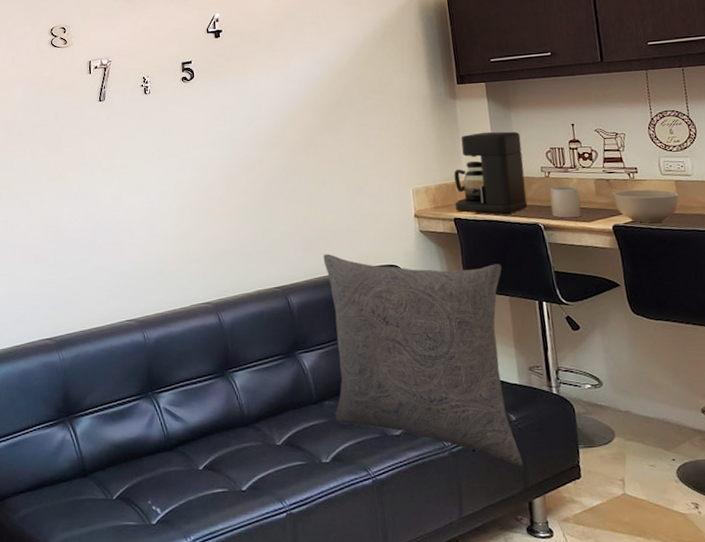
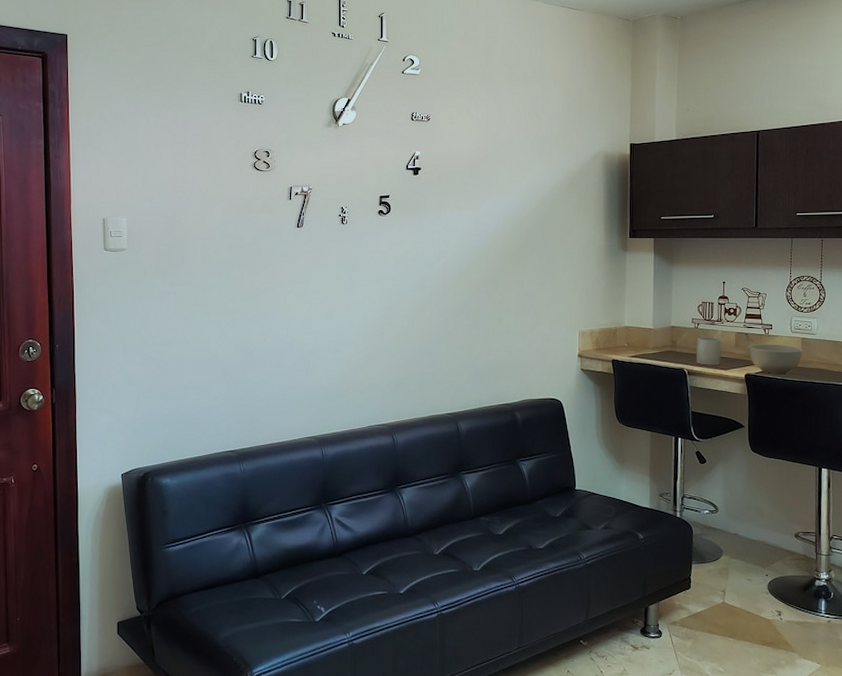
pillow: present [323,253,524,467] -> none [489,385,647,578]
coffee maker: present [454,131,528,214] -> none [614,283,678,358]

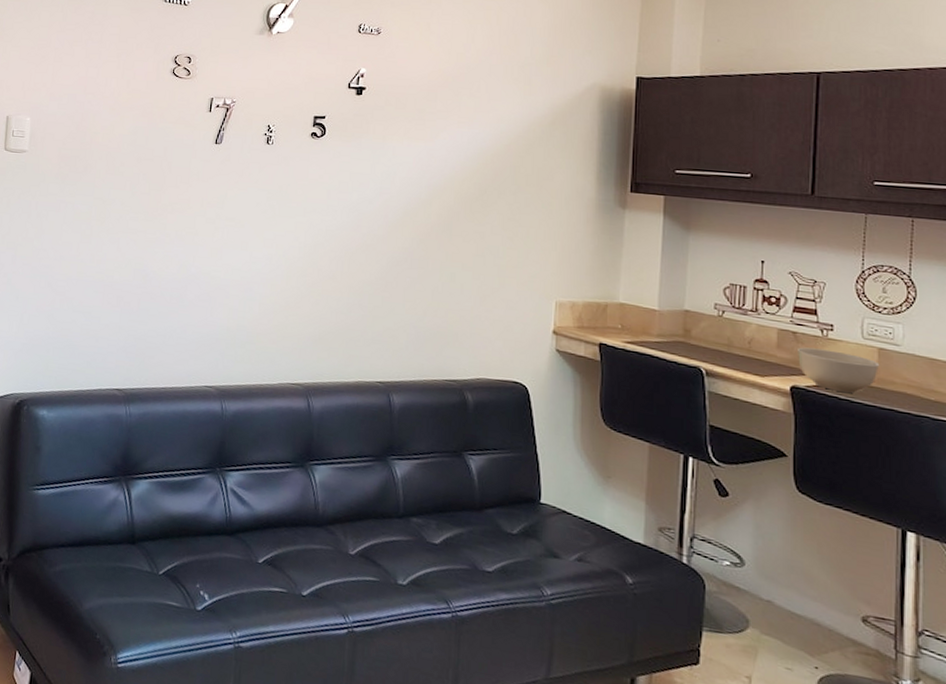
mug: present [695,337,722,366] -> none [718,328,757,369]

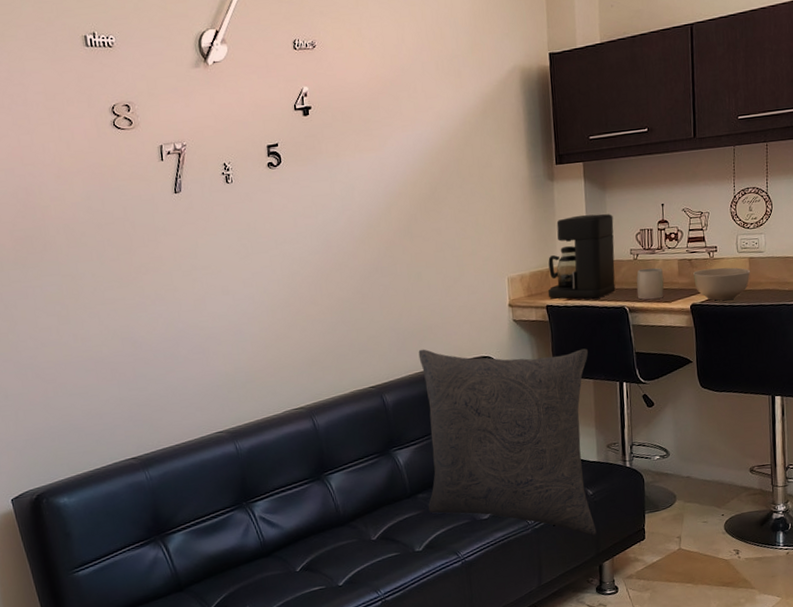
pillow: none [421,355,646,637] -> present [418,348,597,536]
coffee maker: none [603,251,696,350] -> present [547,214,616,299]
mug: none [718,328,757,369] -> present [636,267,665,300]

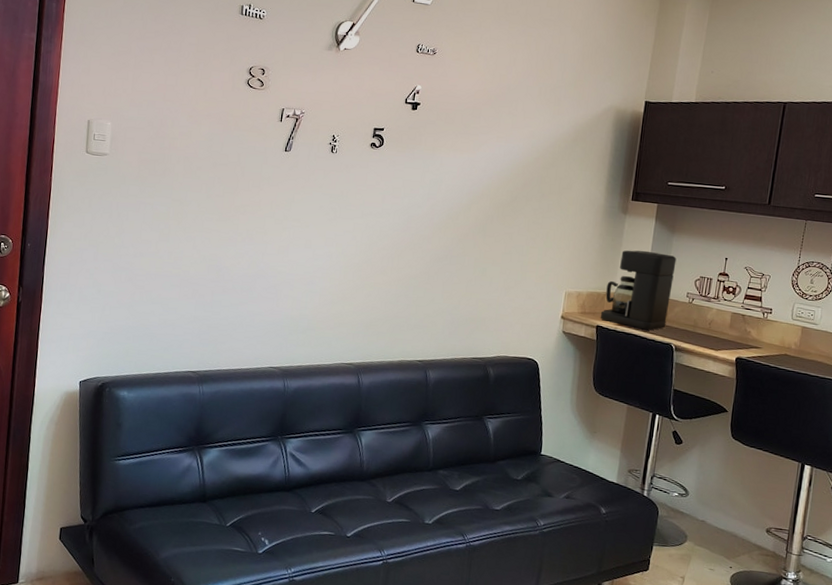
pillow: present [418,348,597,536] -> none [445,337,628,553]
mug: present [636,267,665,300] -> none [685,313,716,345]
bowl: present [693,267,751,301] -> none [743,327,802,362]

